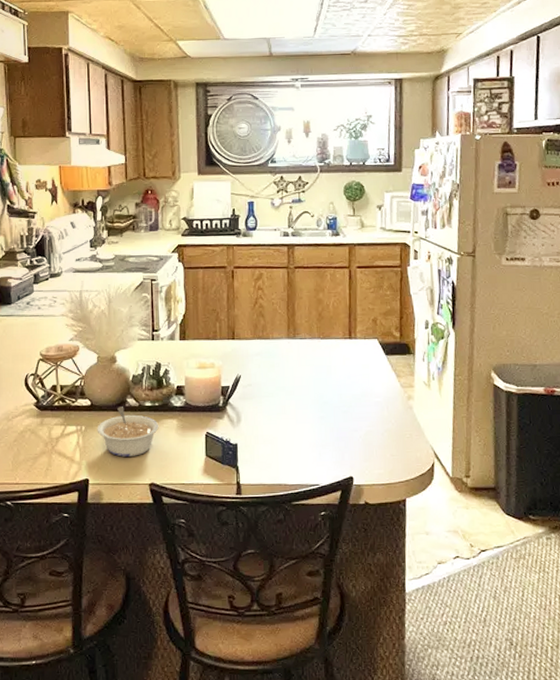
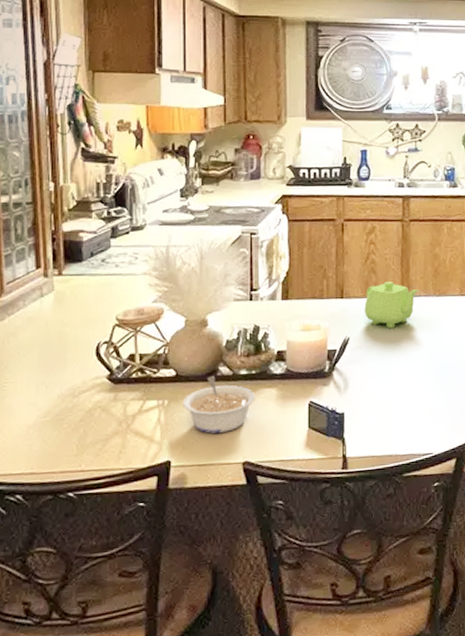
teapot: none [254,325,304,368] -> present [364,282,419,328]

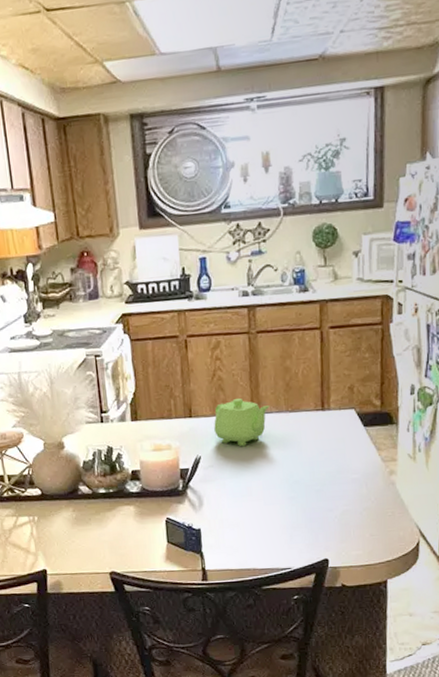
legume: present [182,376,256,434] -> none [50,495,116,546]

